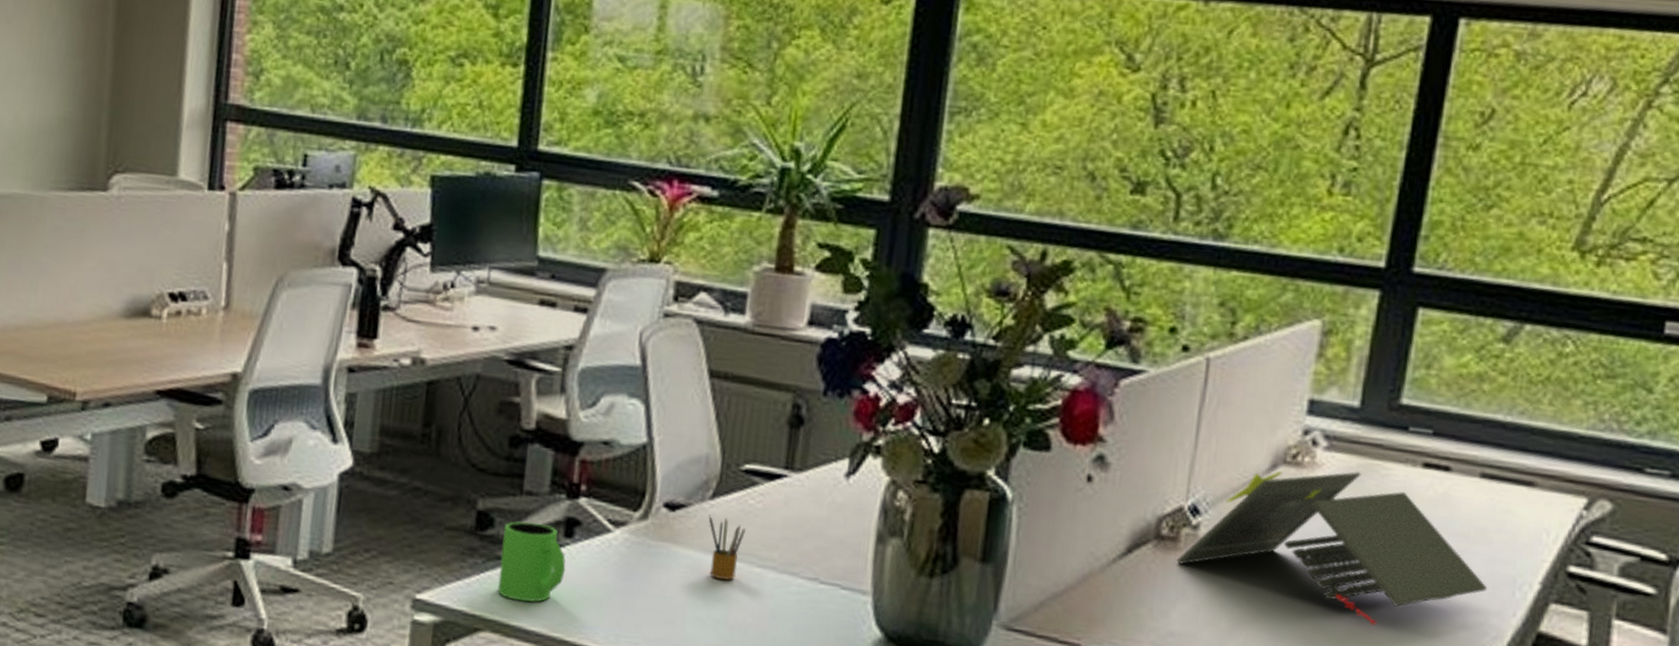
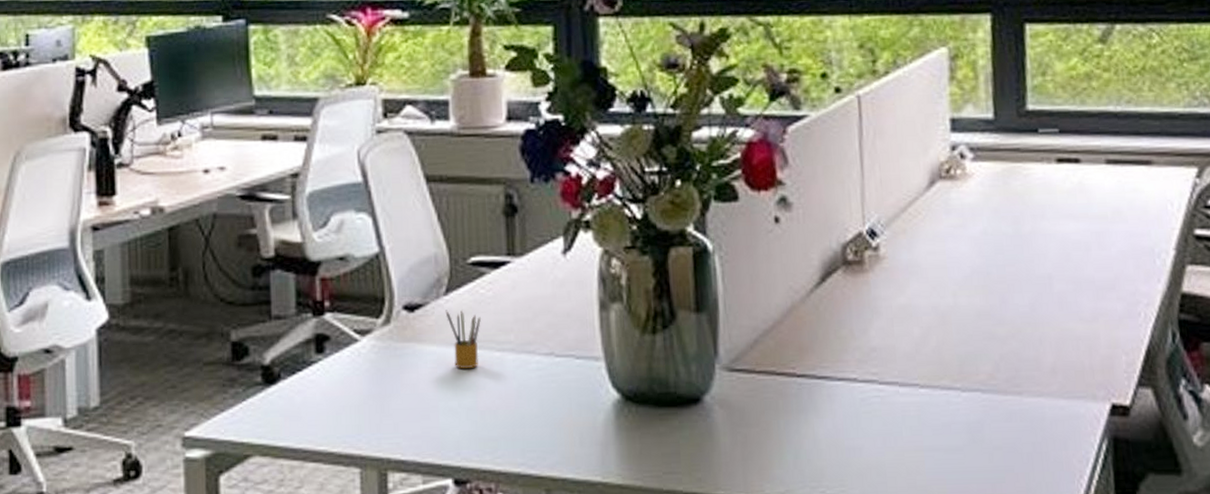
mug: present [497,521,566,603] -> none [259,344,322,422]
laptop: present [1176,470,1488,625] -> none [865,175,1132,311]

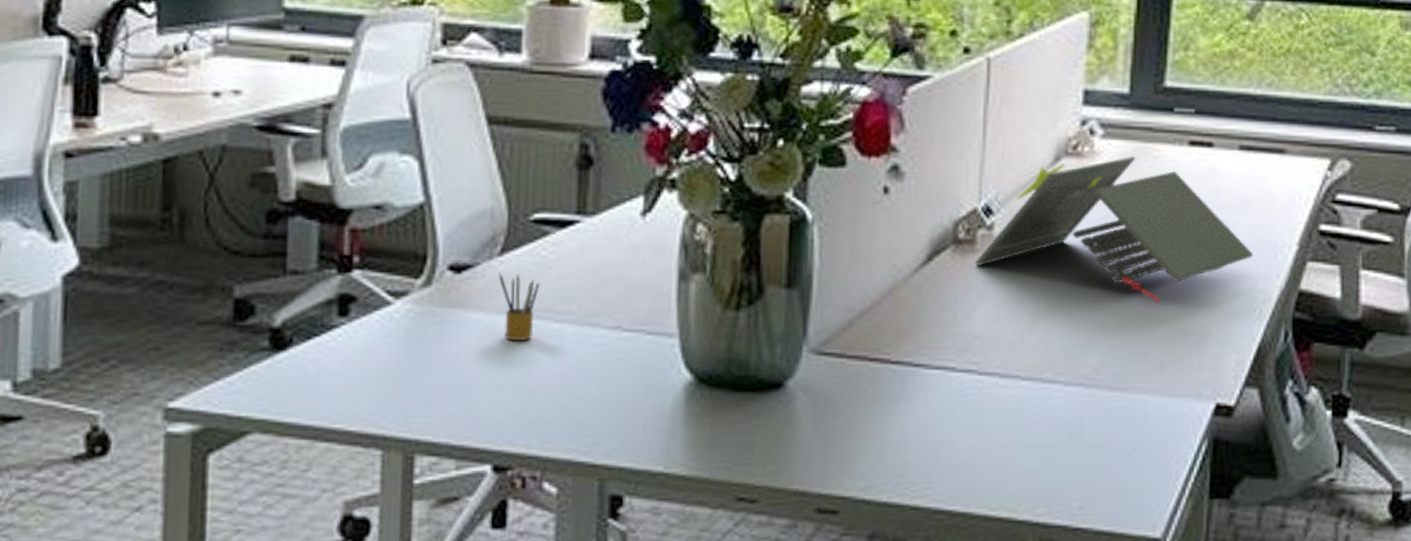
laptop: none [865,175,1132,311] -> present [974,155,1254,303]

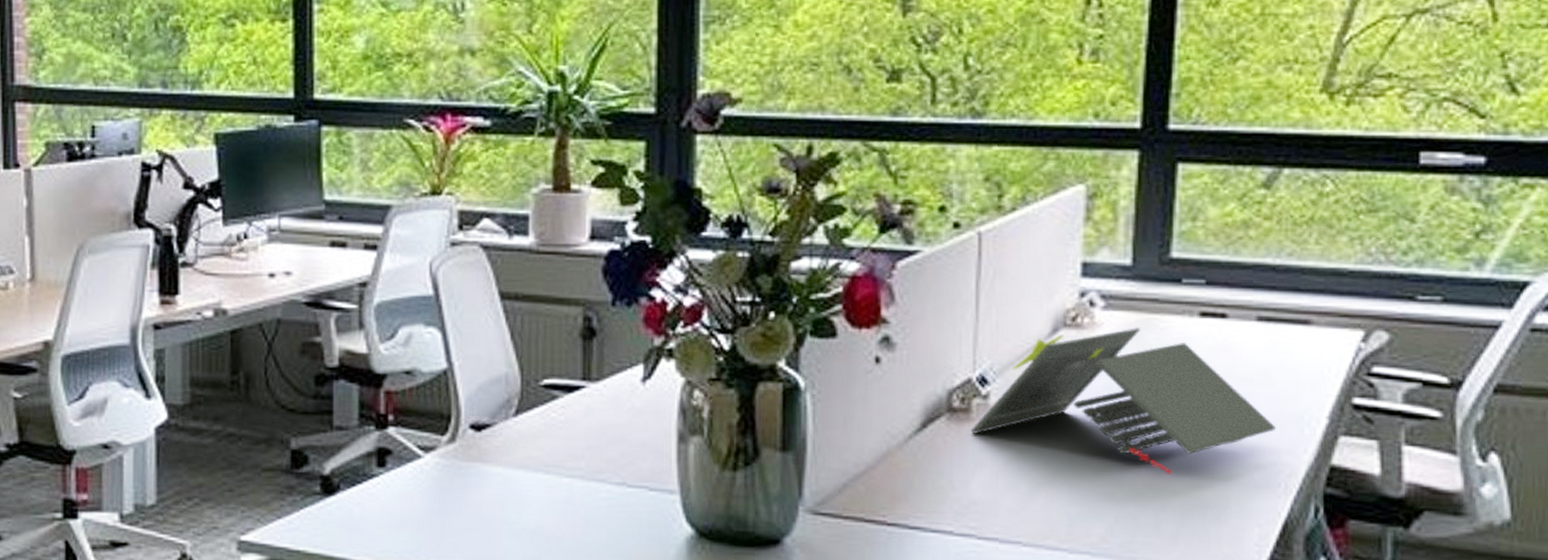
pencil box: present [498,272,540,340] -> none [514,431,551,493]

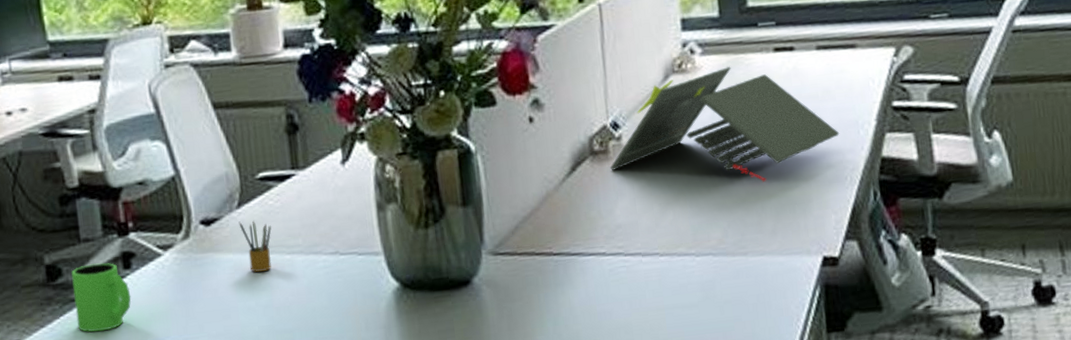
mug: none [318,455,382,534] -> present [71,262,132,332]
pencil box: none [514,431,551,493] -> present [238,221,272,272]

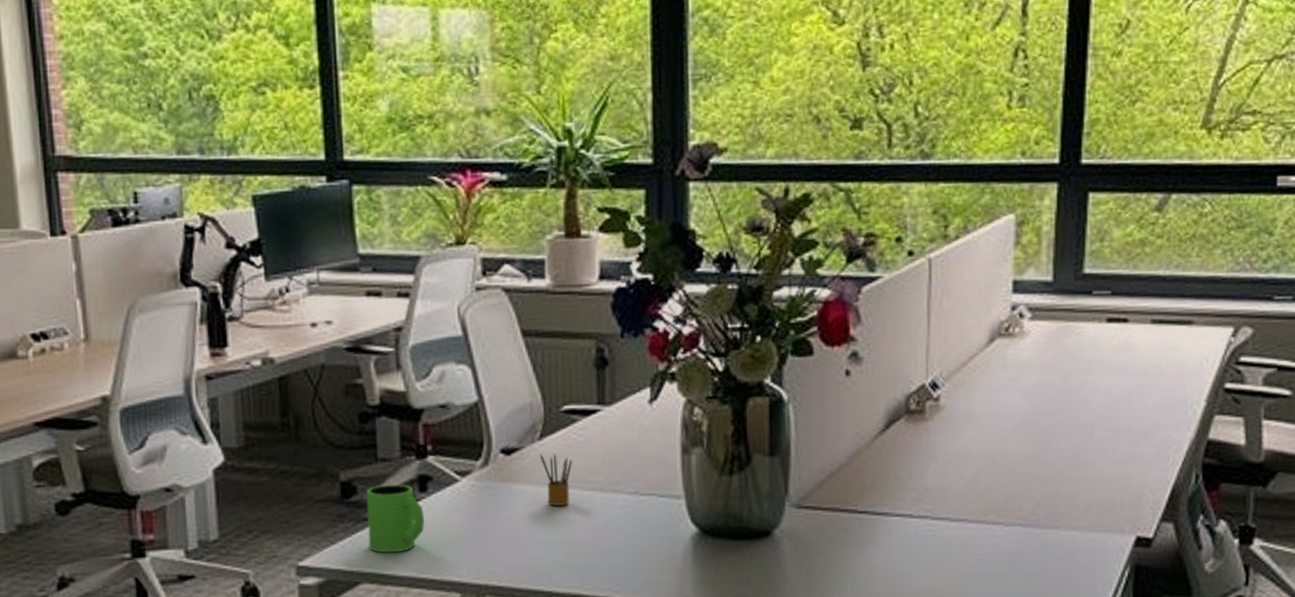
laptop: present [610,66,840,182] -> none [925,333,1167,455]

